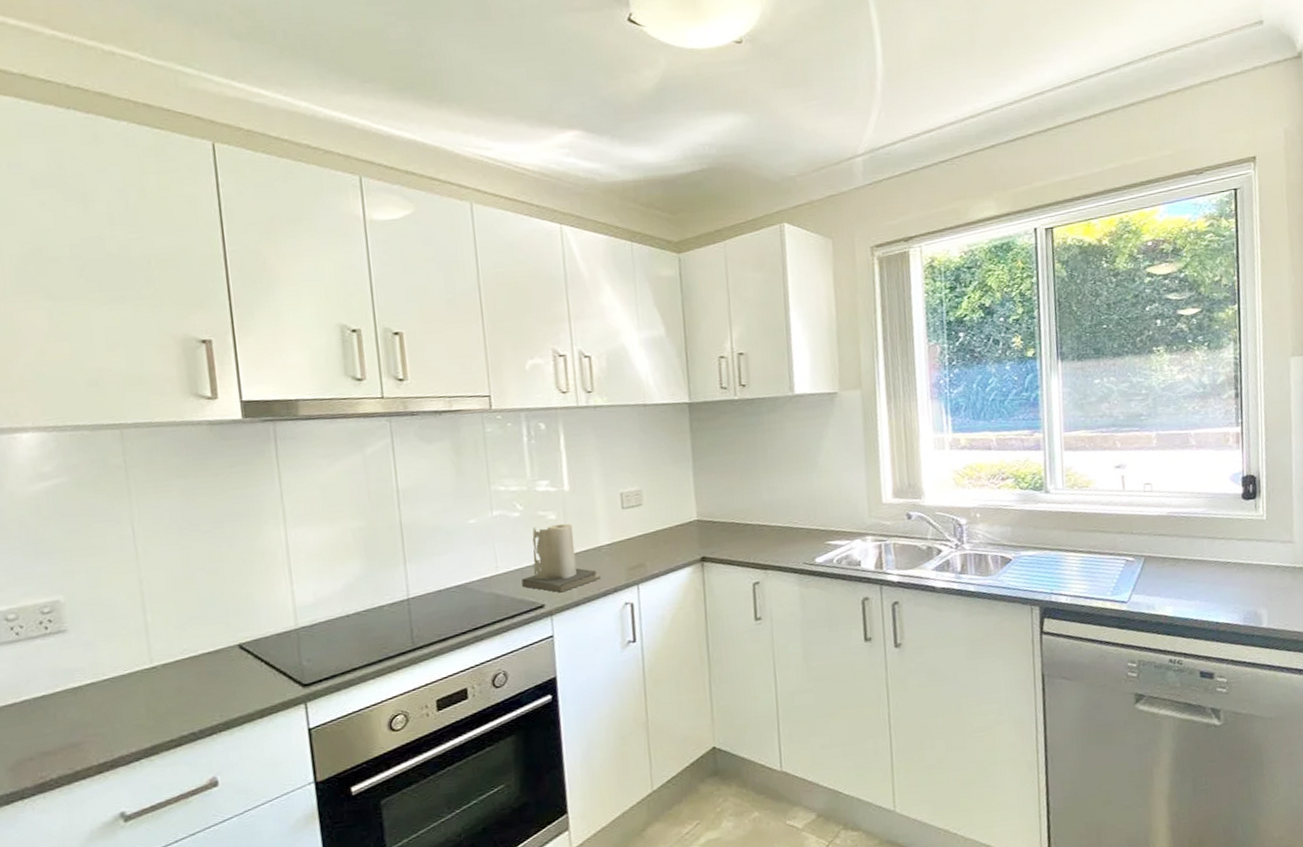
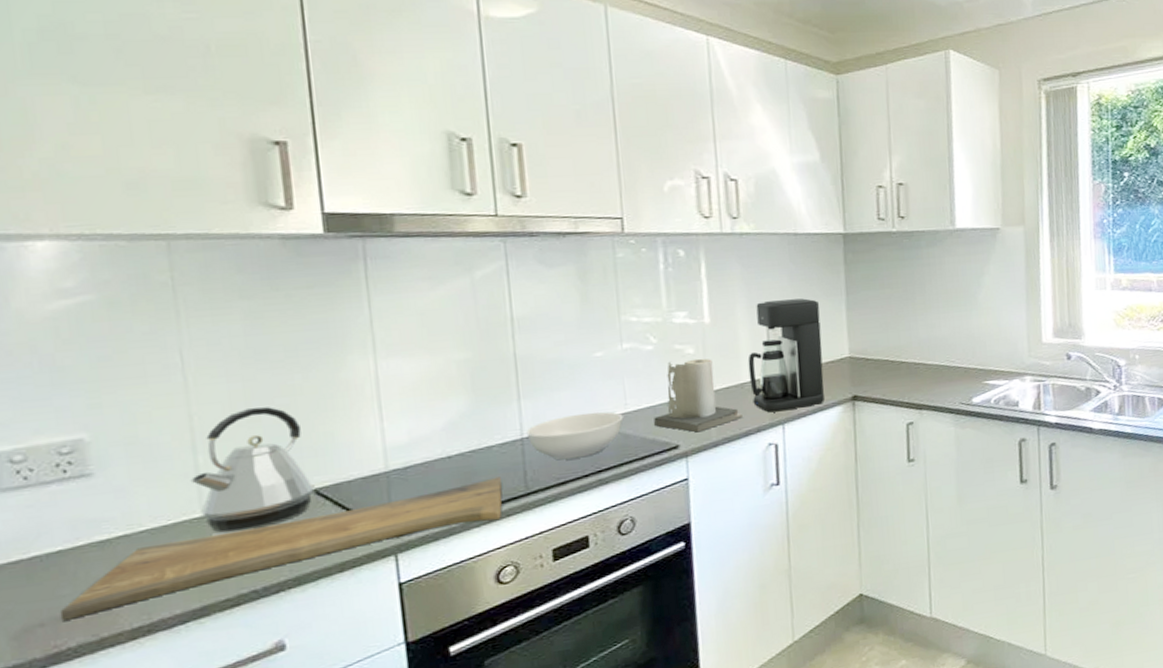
cutting board: none [44,633,393,756] -> present [59,477,503,621]
kettle: none [141,572,239,682] -> present [190,407,315,532]
bowl: none [411,574,495,619] -> present [526,412,624,460]
coffee maker: none [604,465,675,574] -> present [747,298,824,413]

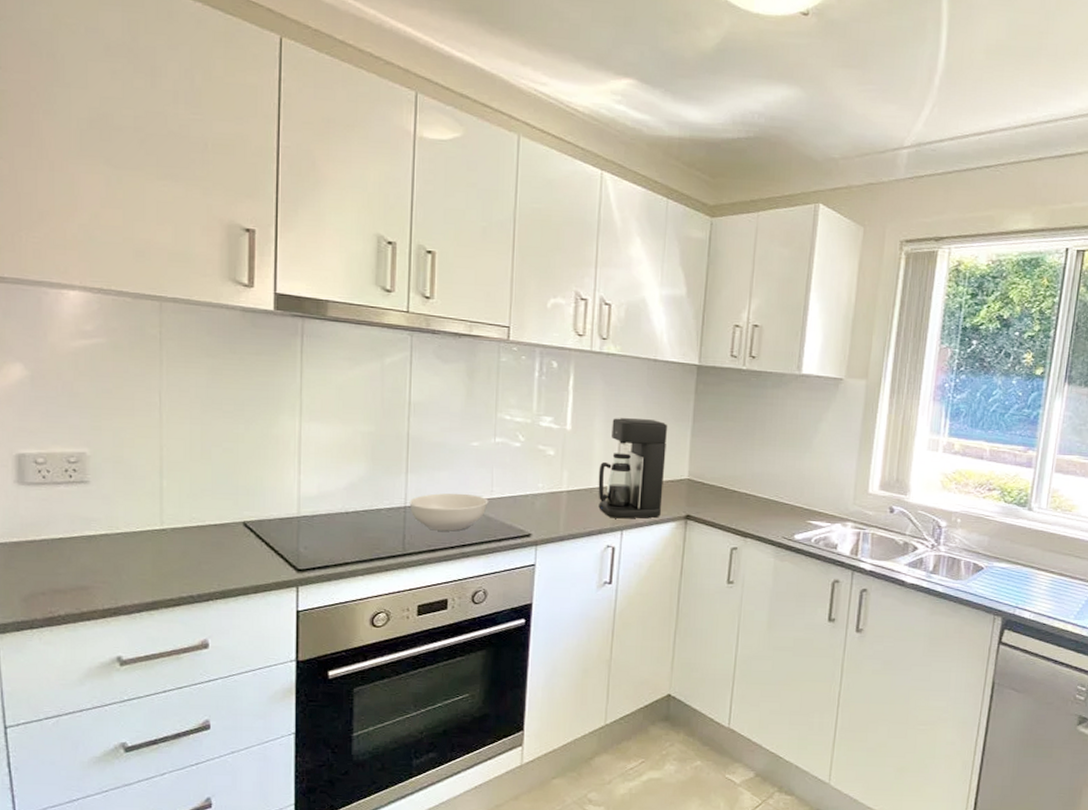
cutting board: present [59,477,503,621] -> none [56,536,384,593]
kettle: present [190,407,315,532] -> none [155,447,244,546]
paper towel roll: present [654,358,742,433] -> none [513,459,588,526]

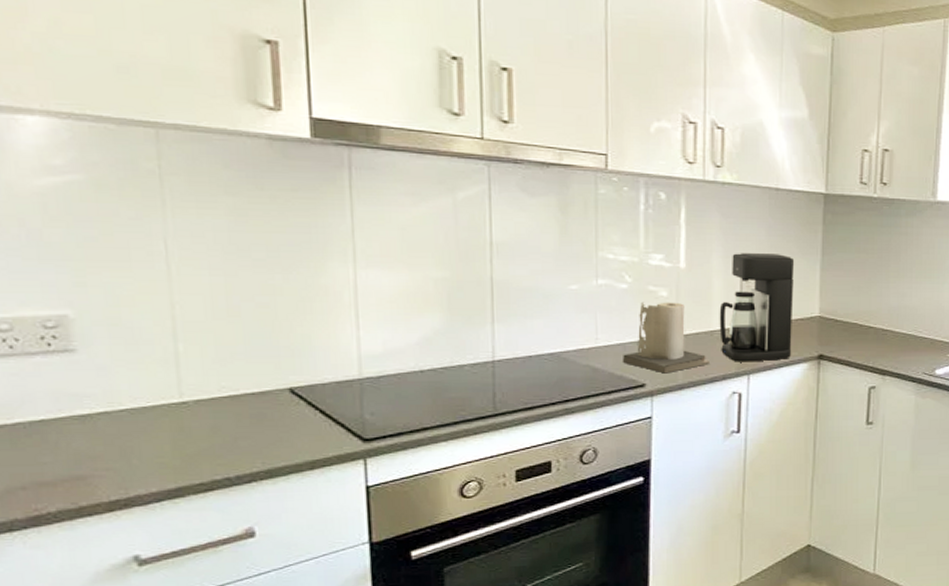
bowl: present [409,493,489,531] -> none [498,343,593,386]
paper towel roll: none [513,459,588,526] -> present [623,301,709,374]

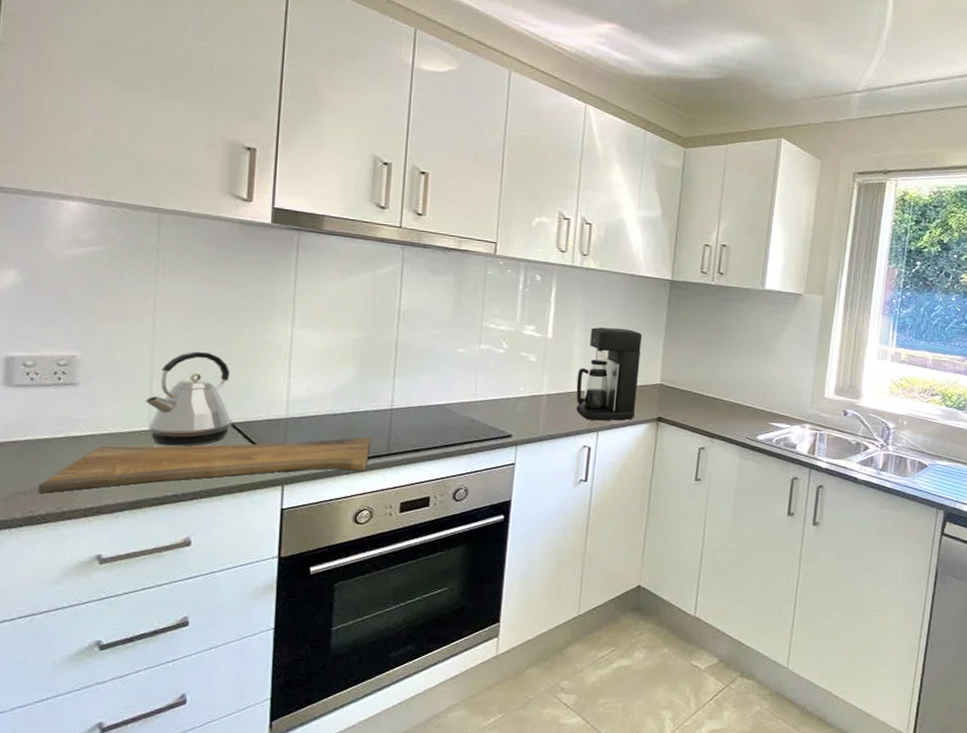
cutting board: none [41,395,471,486] -> present [38,436,370,493]
kettle: none [170,302,290,420] -> present [144,351,232,446]
paper towel roll: present [623,301,709,374] -> none [495,365,566,427]

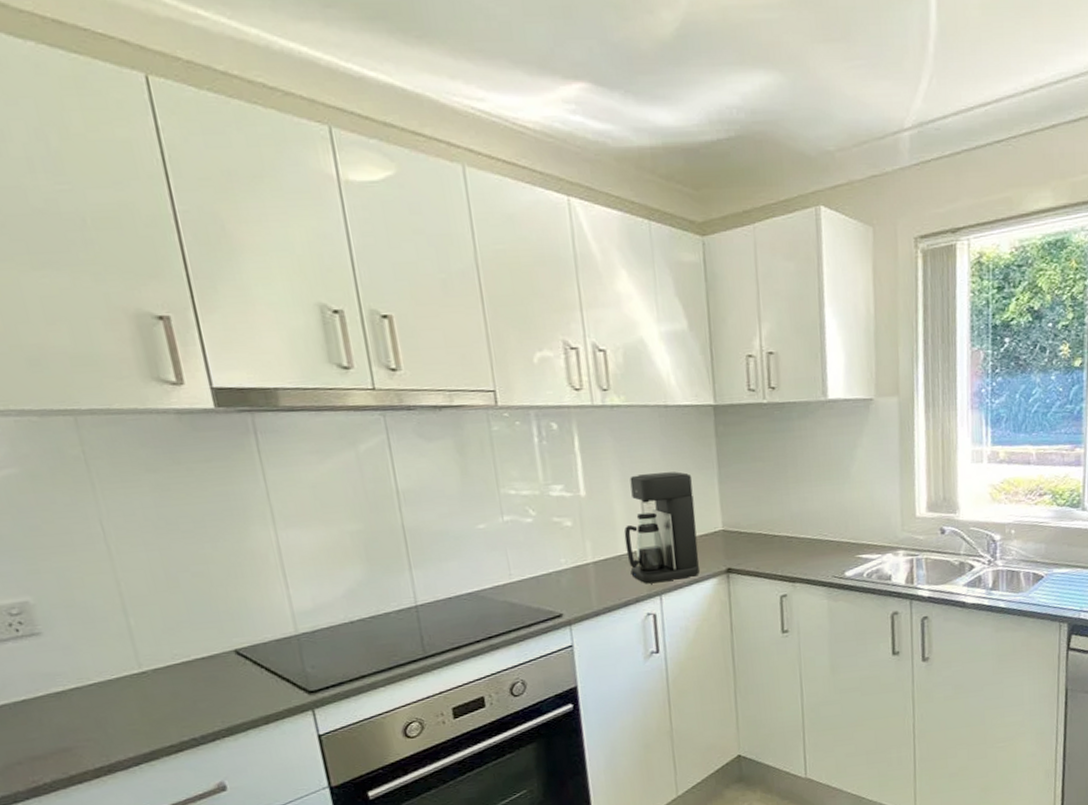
cutting board: present [38,436,370,493] -> none [32,641,404,760]
kettle: present [144,351,232,446] -> none [125,574,235,687]

